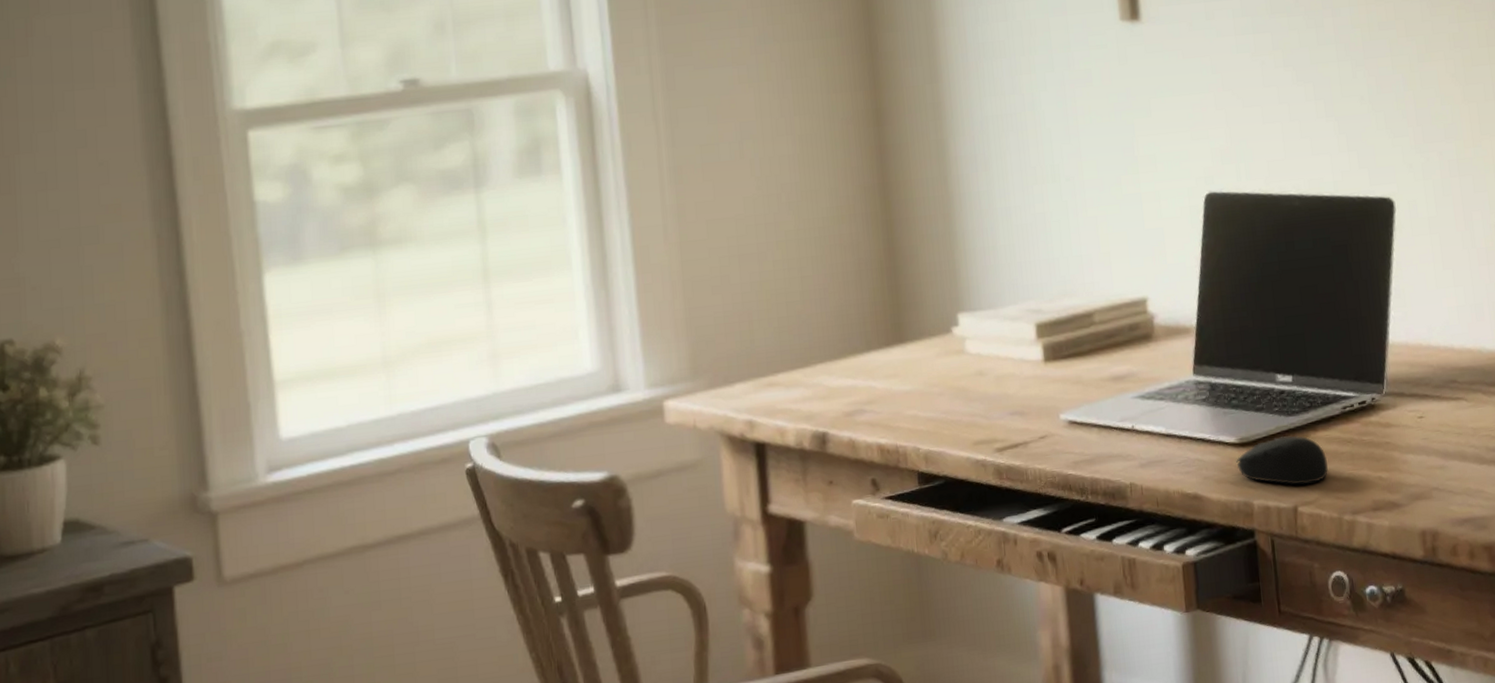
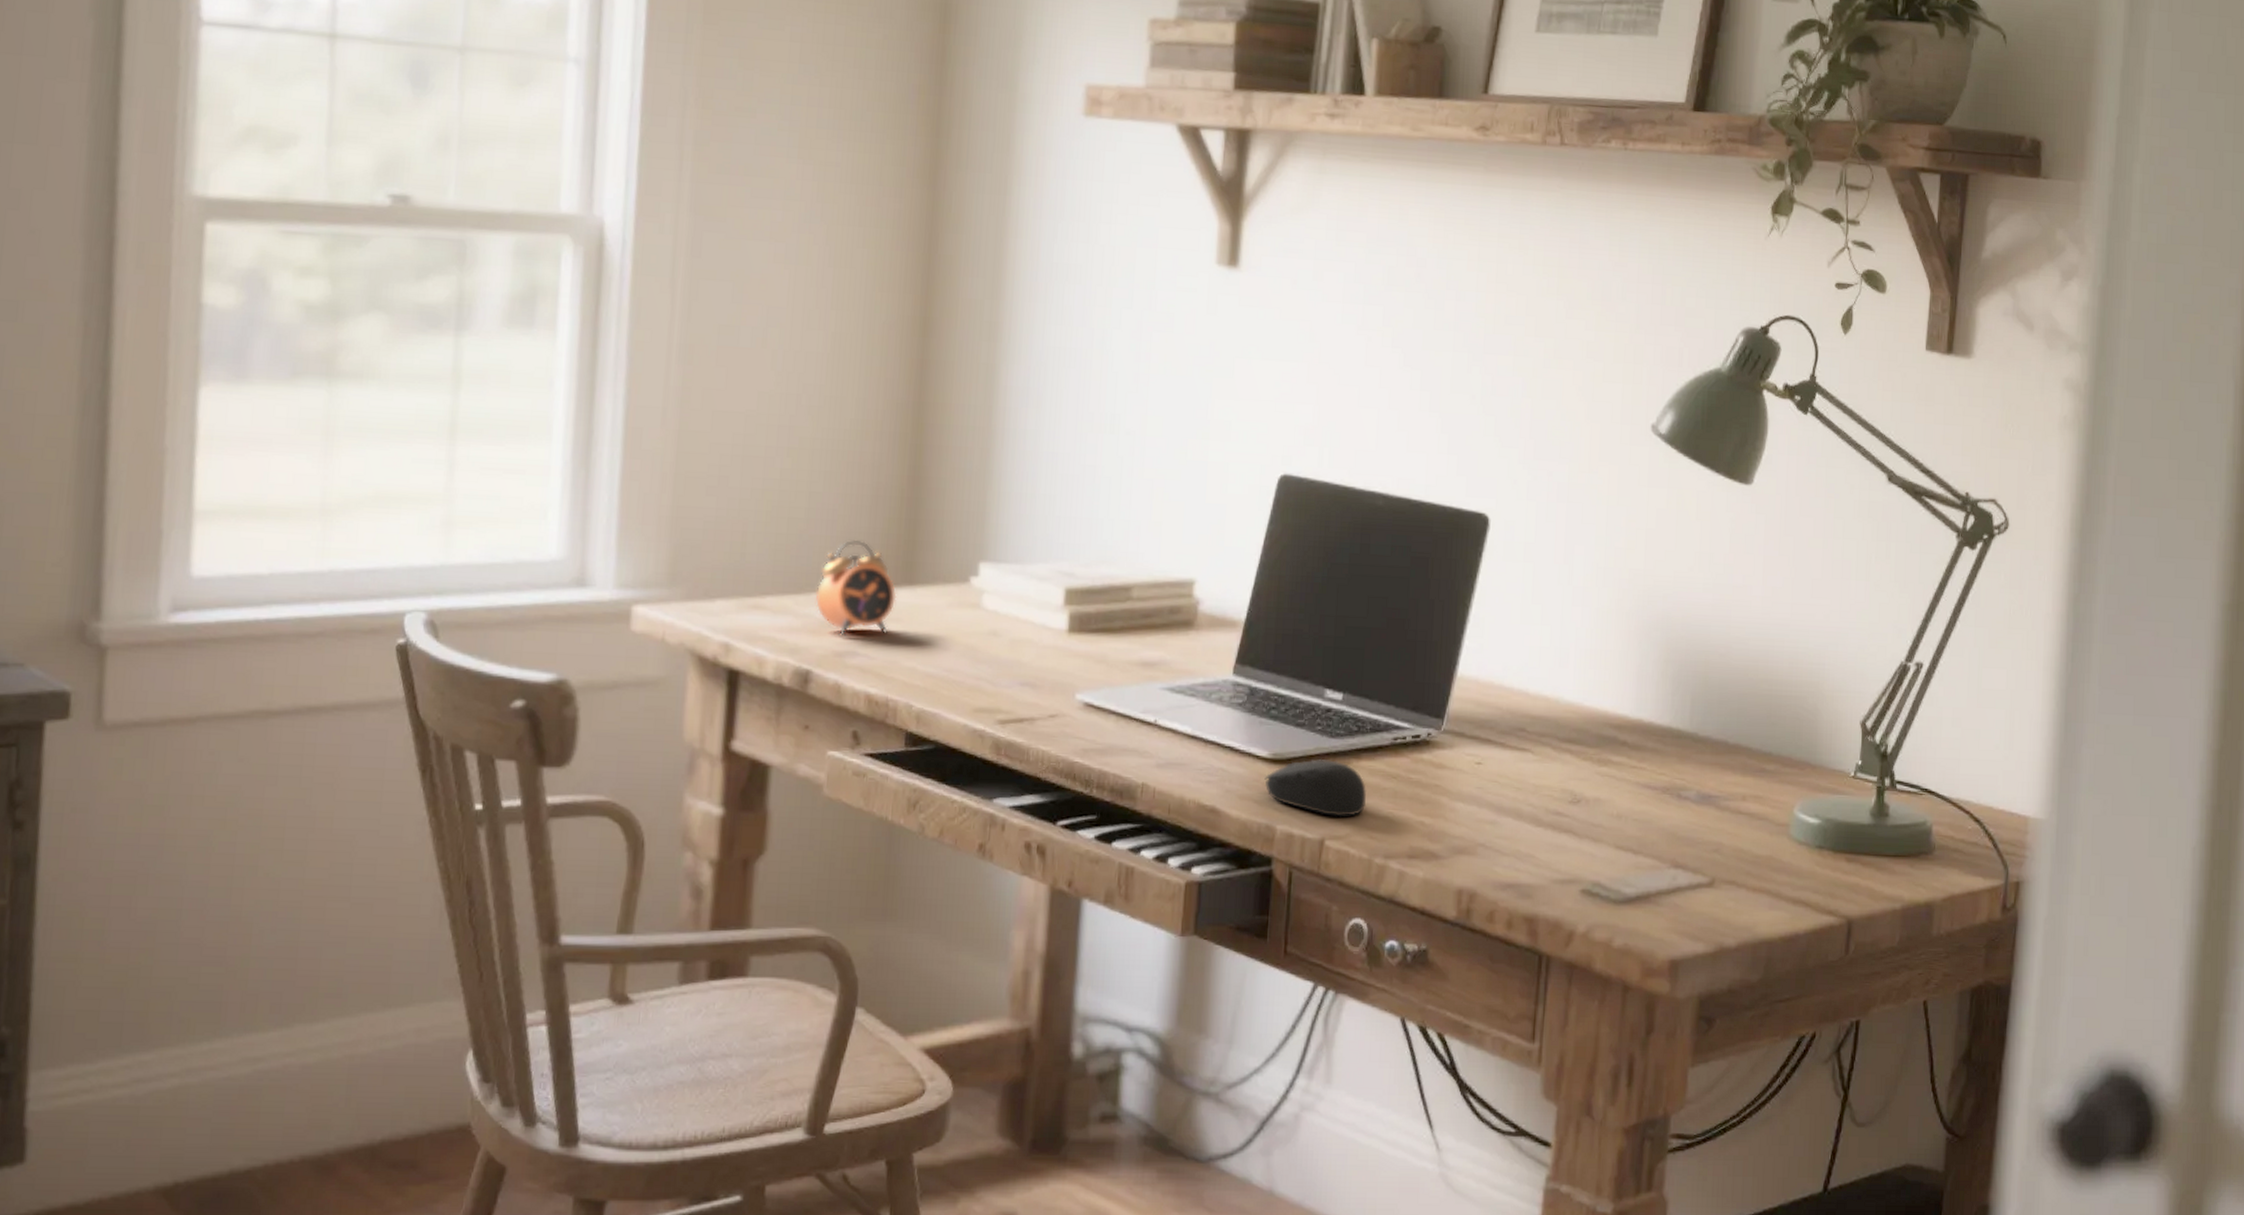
alarm clock: none [820,312,891,398] -> present [815,541,897,636]

